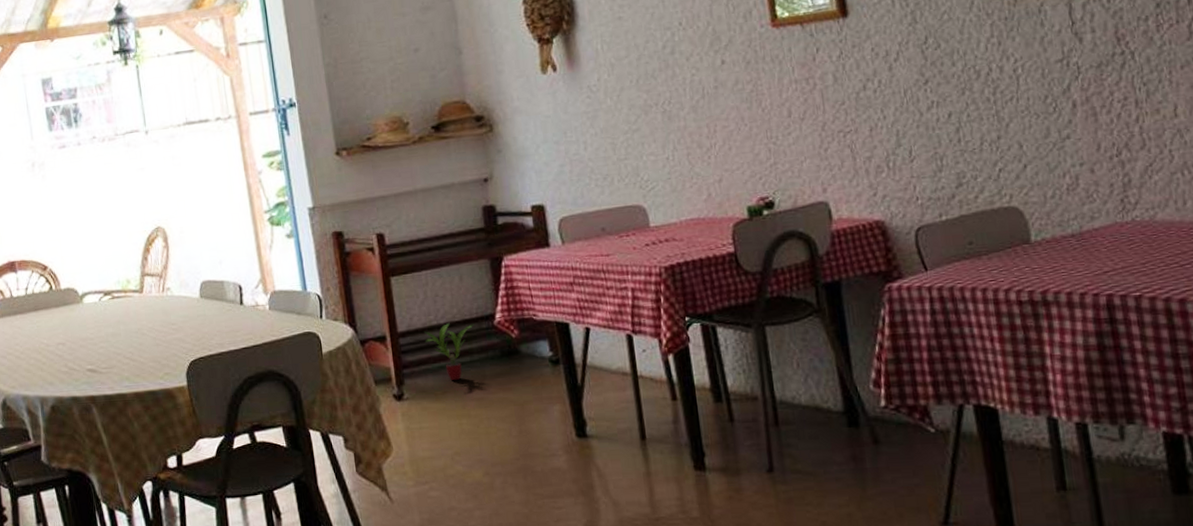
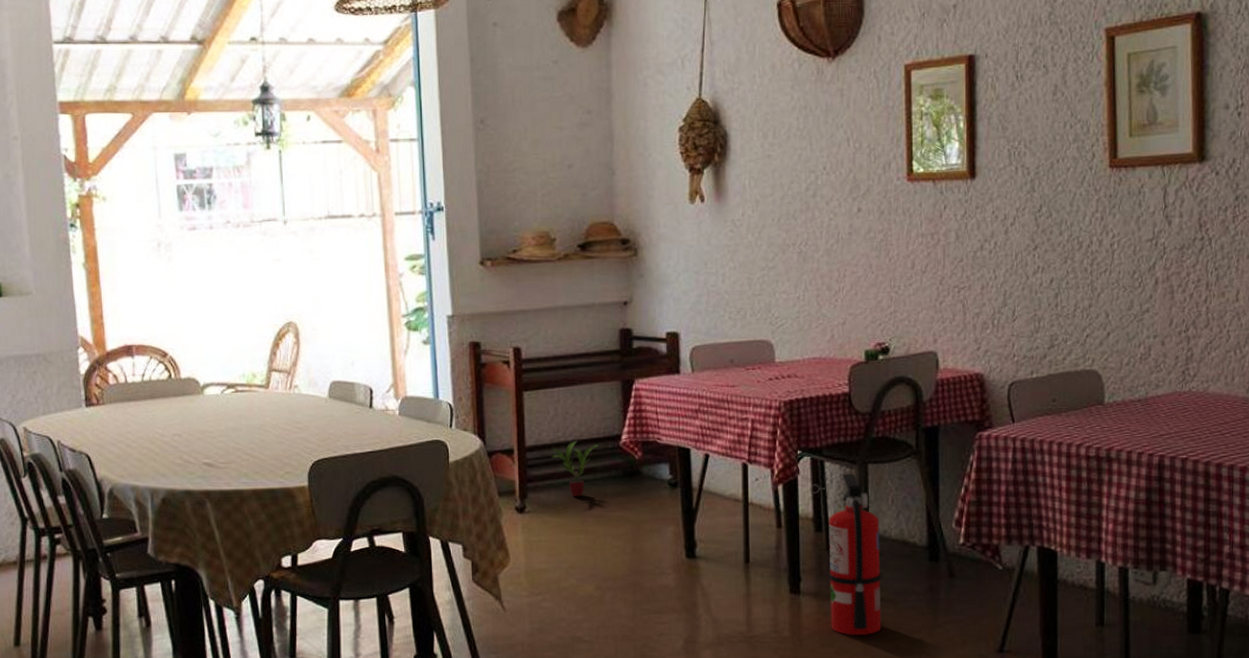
fire extinguisher: none [703,337,803,513] -> present [810,473,882,635]

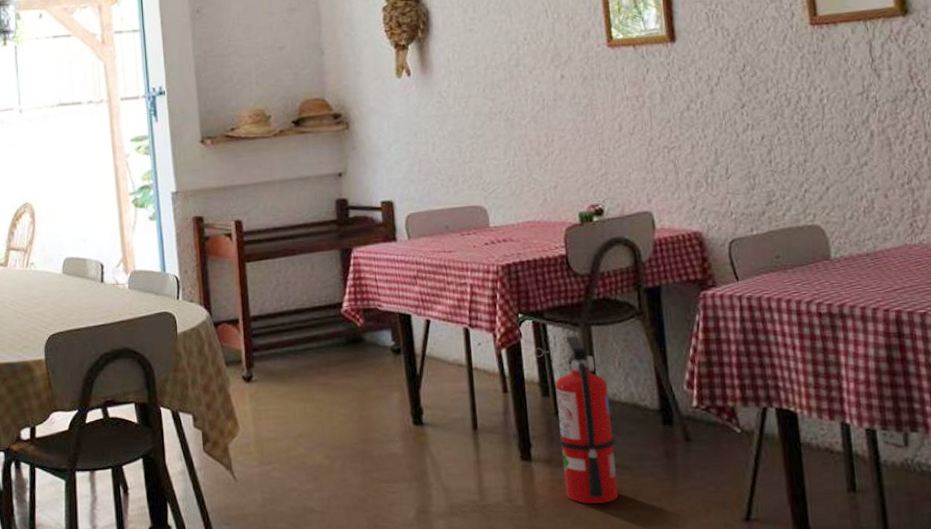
potted plant: present [551,440,602,498] -> none [275,308,324,366]

